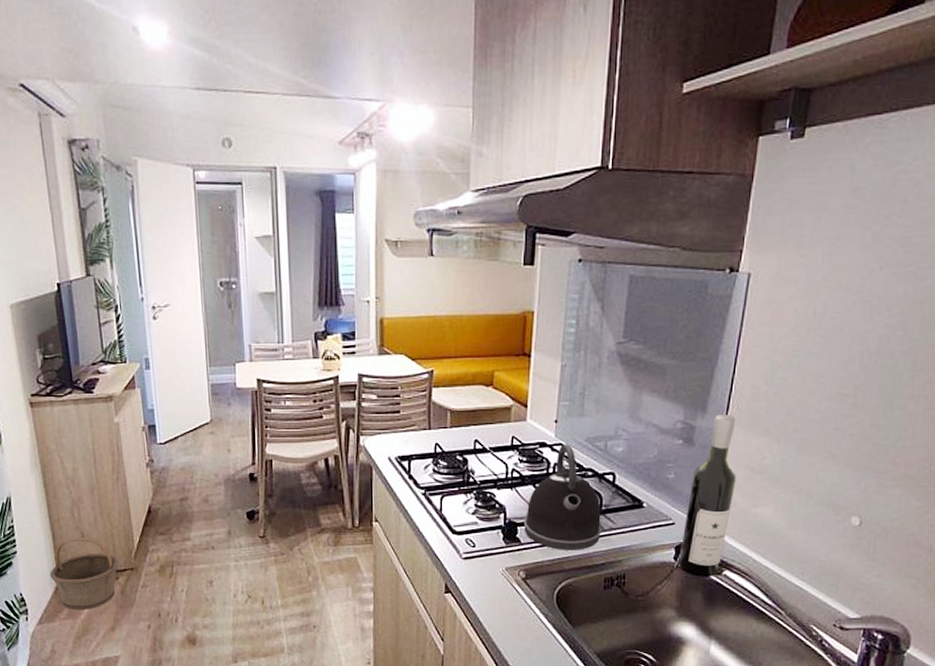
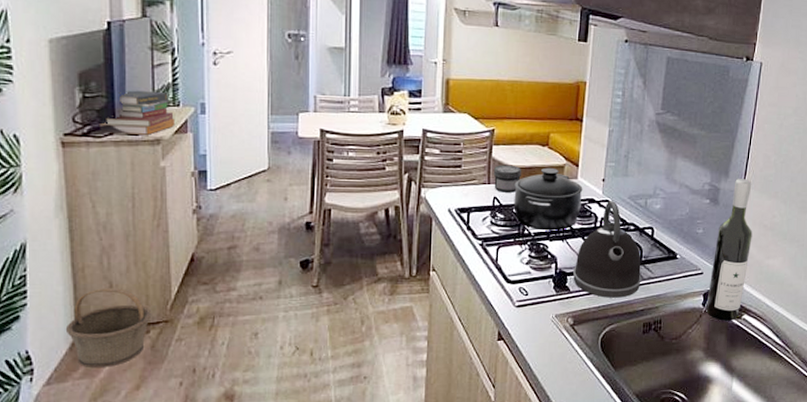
books: none [59,349,125,393] -> present [98,90,176,135]
jar: none [434,408,464,438] -> present [493,164,521,193]
saucepan: none [457,409,533,478] -> present [513,167,583,231]

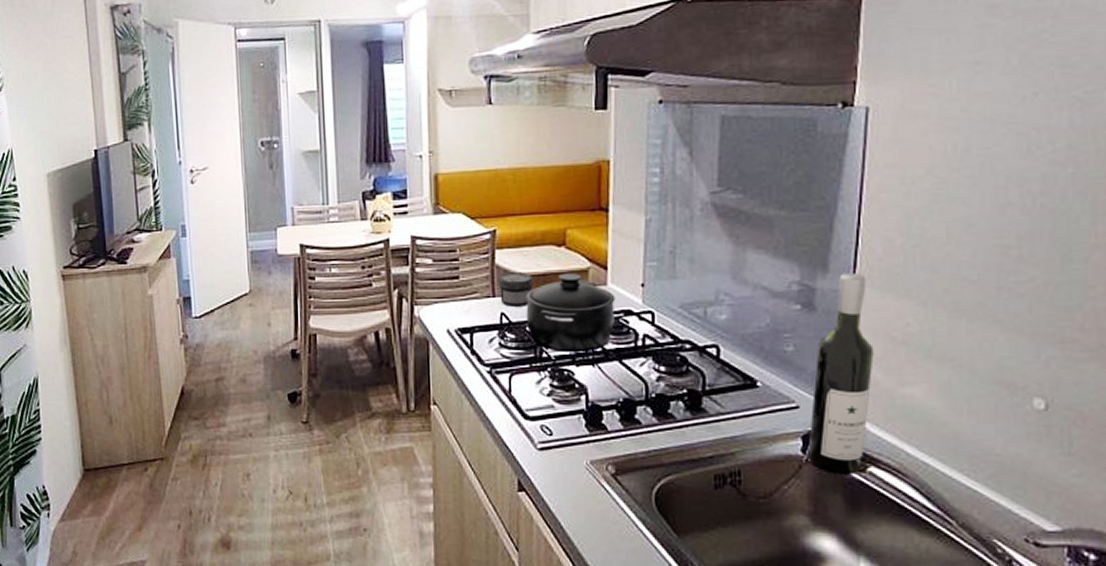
basket: present [65,288,152,367] -> none [74,423,149,505]
books: present [98,90,176,135] -> none [92,216,160,264]
kettle: present [573,201,642,298] -> none [610,312,707,440]

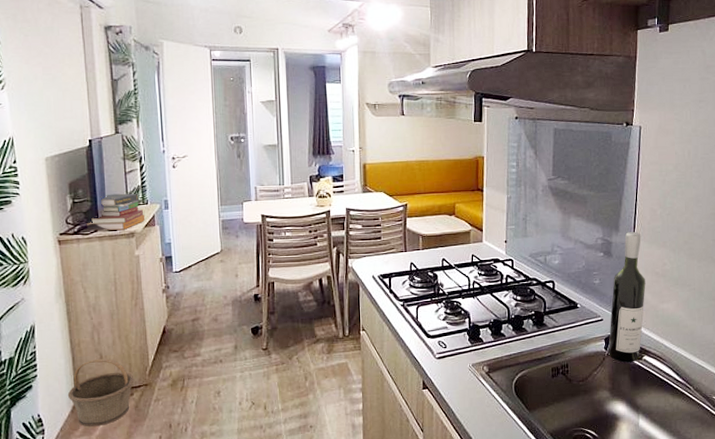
basket: none [74,423,149,505] -> present [67,359,135,426]
books: none [92,216,160,264] -> present [86,193,146,231]
jar: present [498,272,533,307] -> none [408,234,433,258]
saucepan: present [525,272,616,353] -> none [428,233,488,290]

